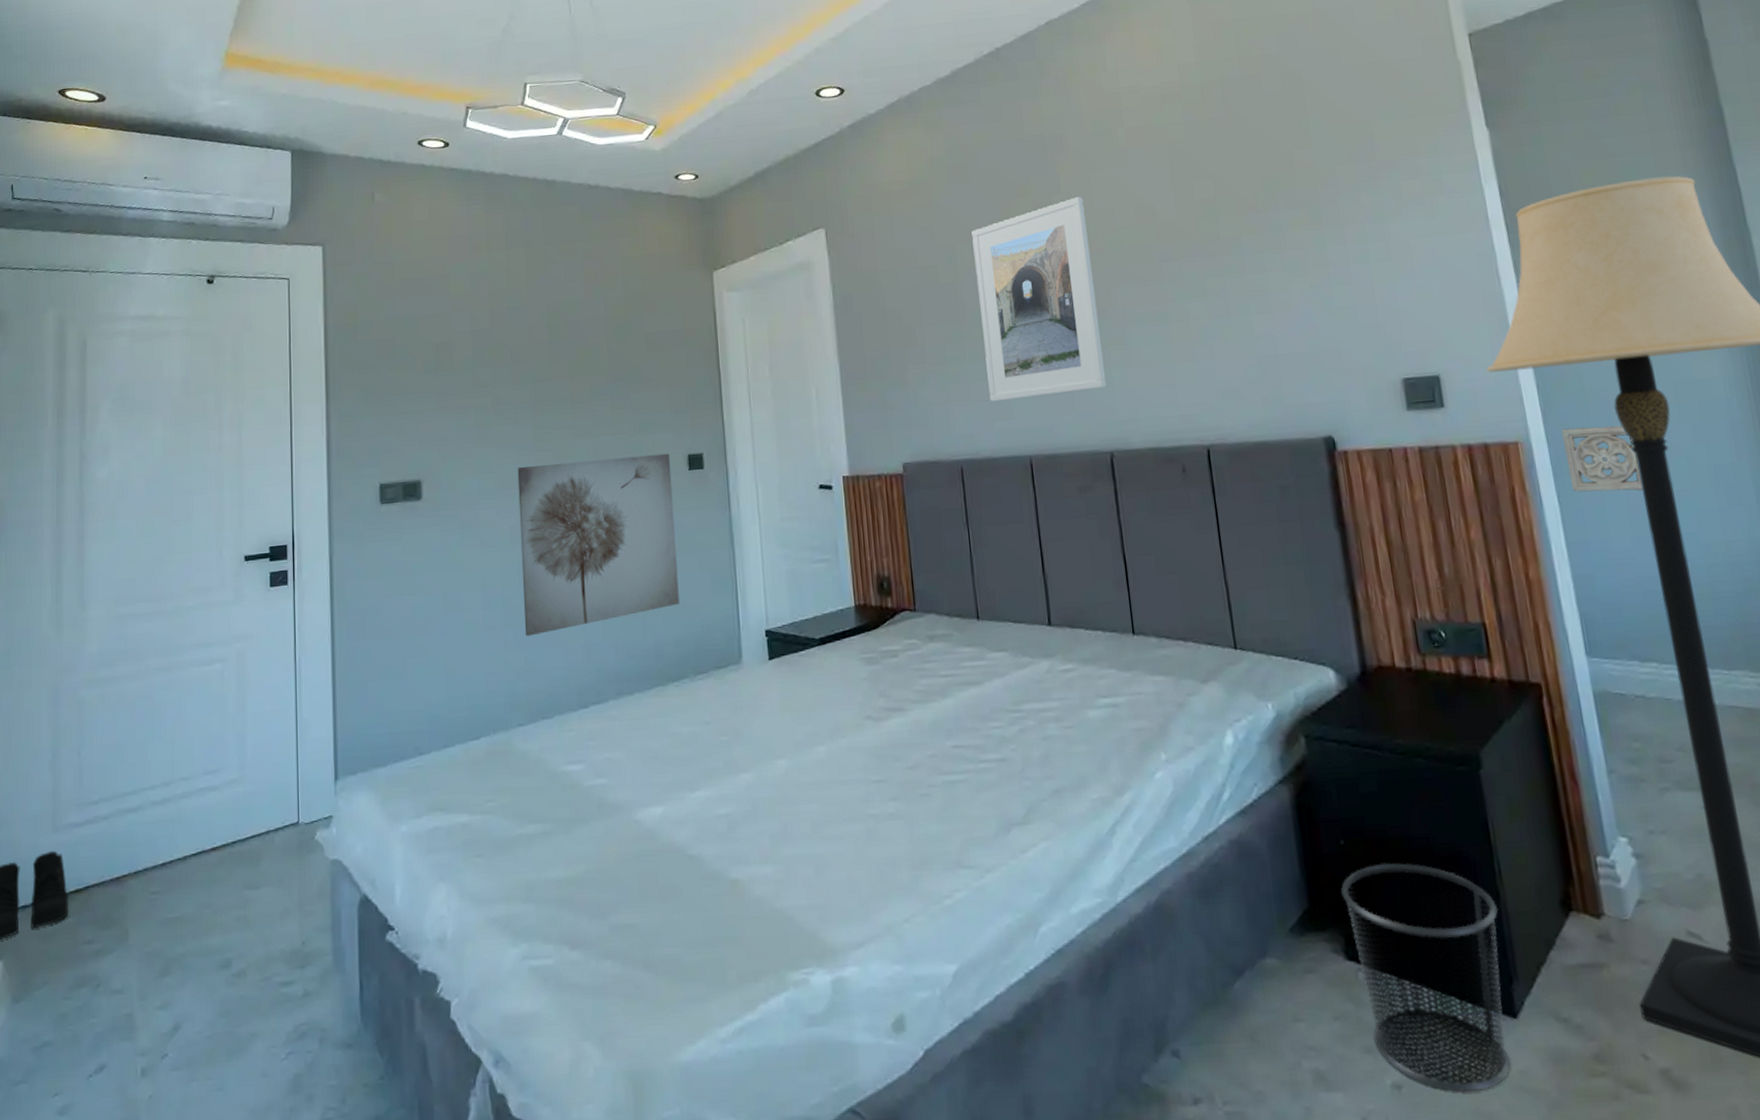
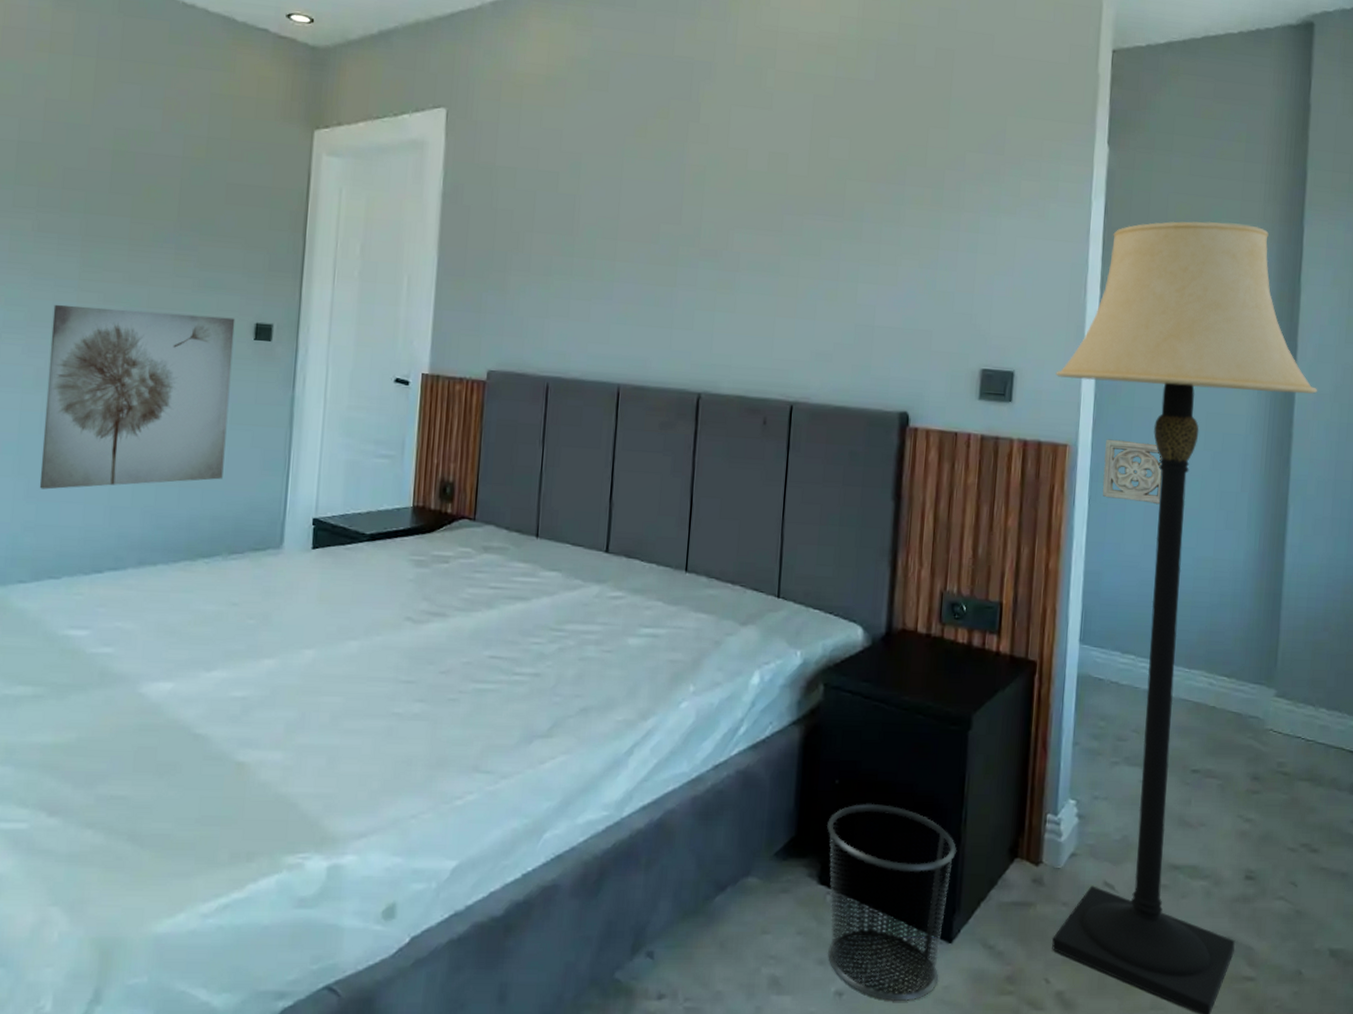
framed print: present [971,196,1106,402] -> none [588,130,721,329]

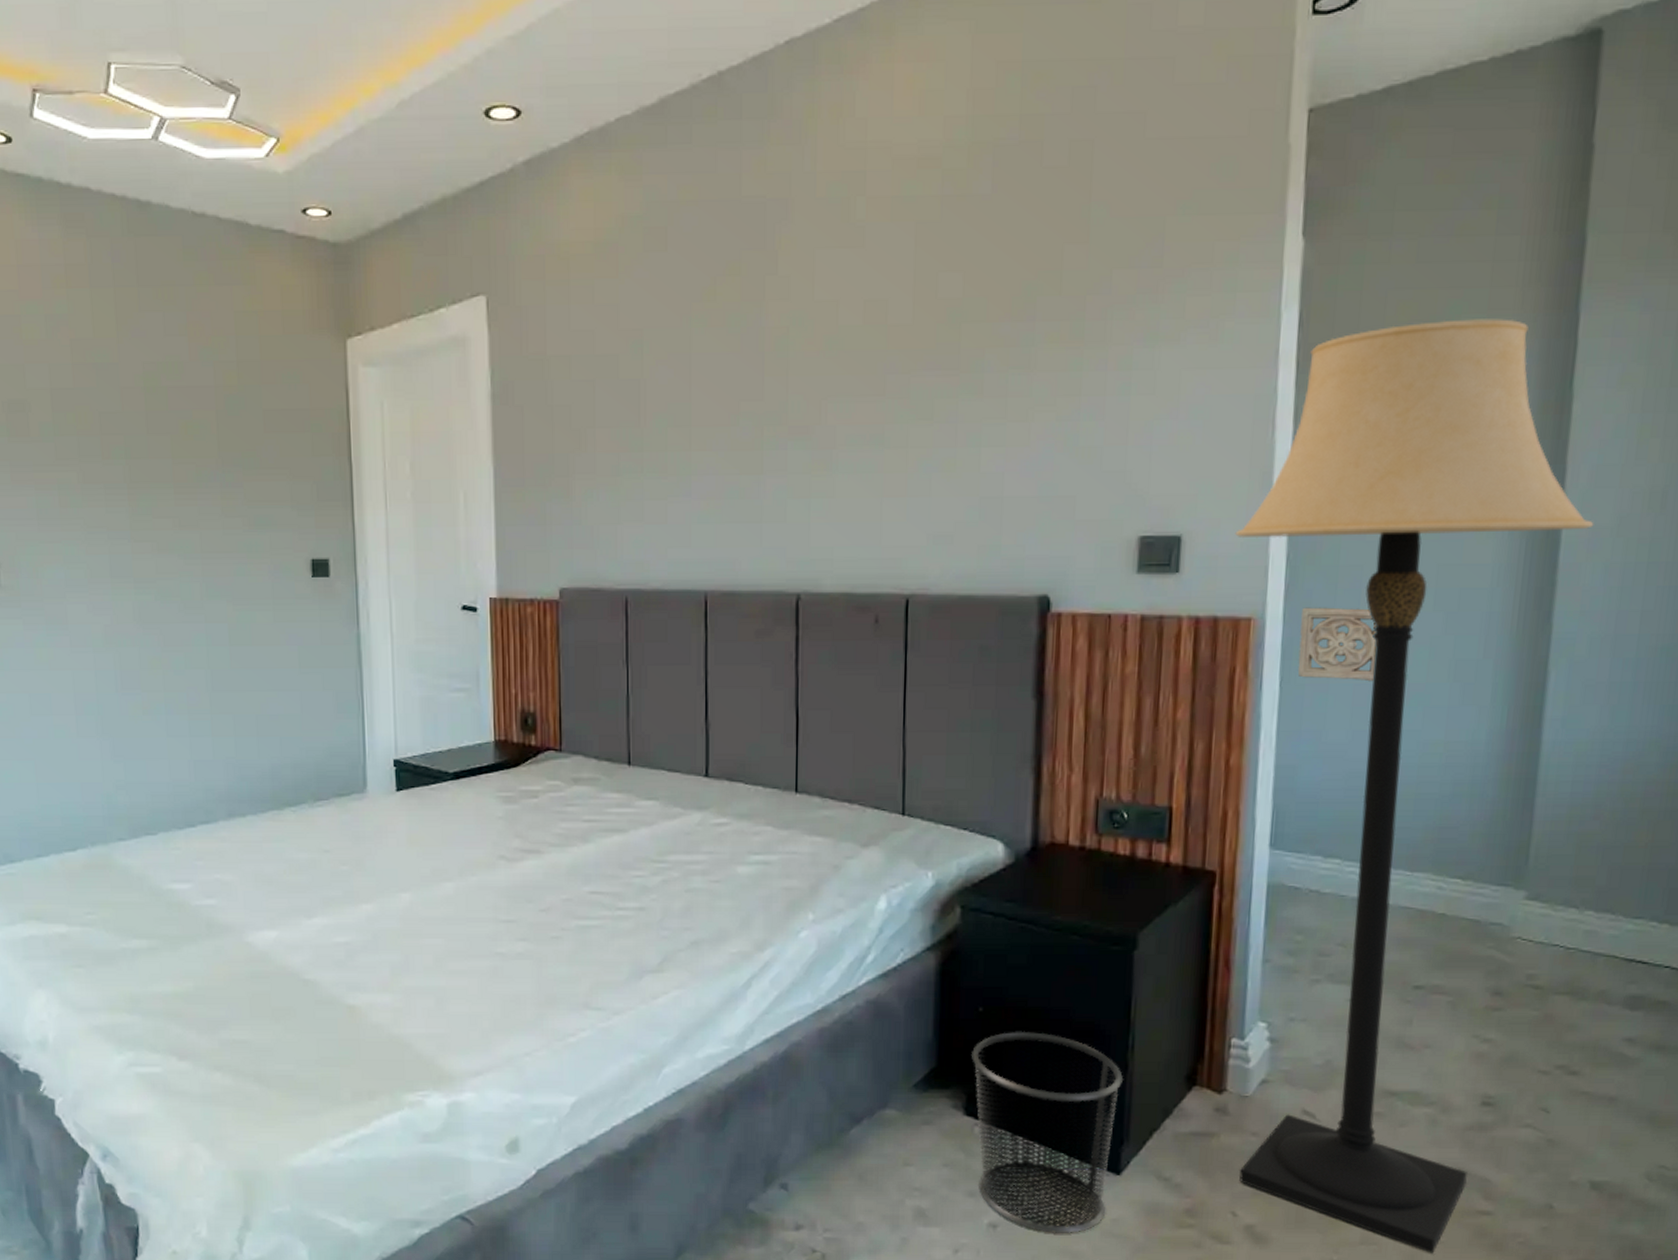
wall art: present [39,304,235,490] -> none [110,556,299,747]

